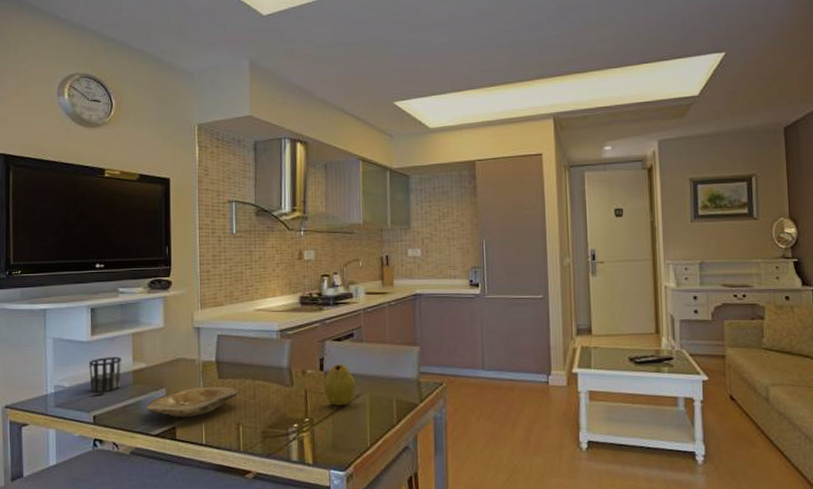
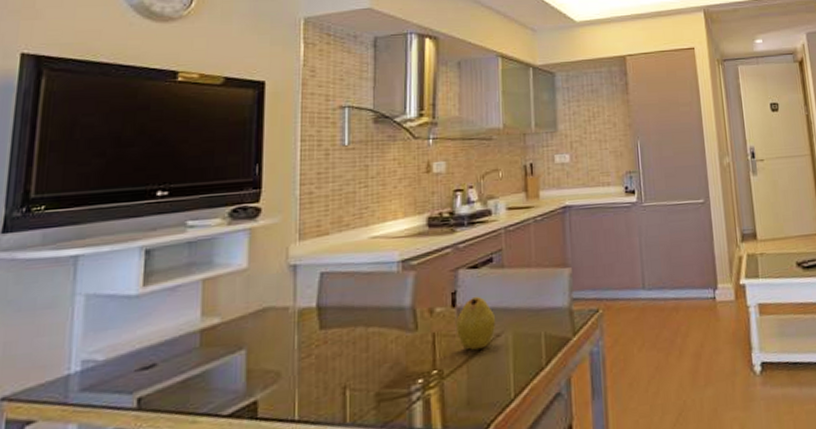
cup: present [89,357,122,393] -> none [136,312,185,365]
plate: present [145,386,239,418] -> none [215,338,346,388]

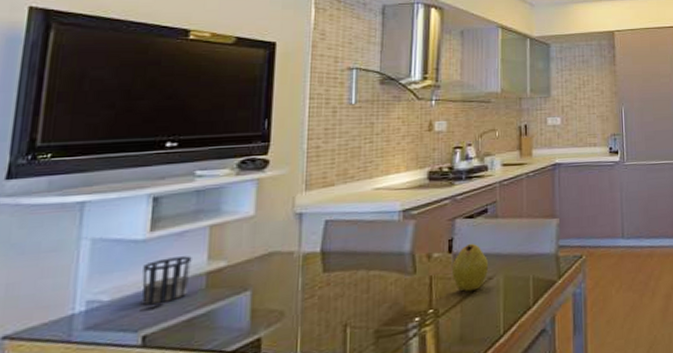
cup: none [136,312,185,365] -> present [142,256,192,305]

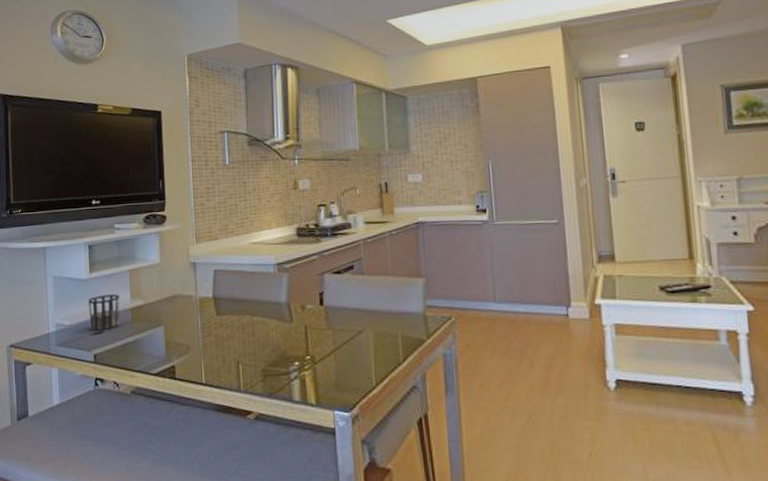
fruit: present [451,243,488,292] -> none [323,297,357,342]

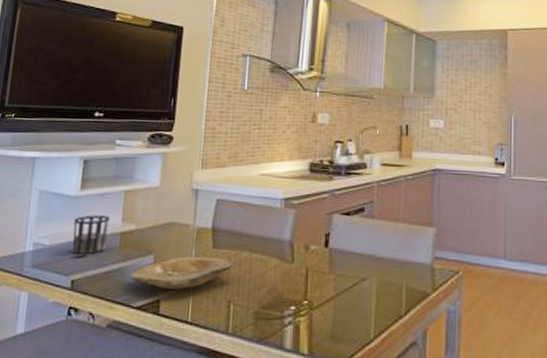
plate: none [144,323,237,356] -> present [129,256,233,290]

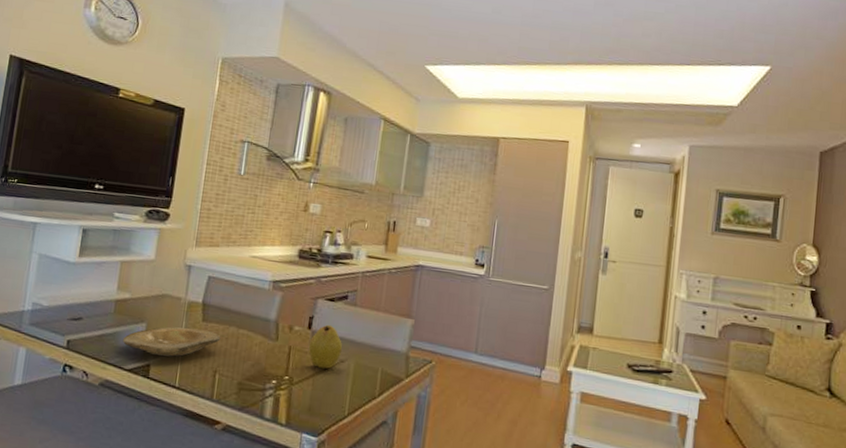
cup: present [72,215,110,255] -> none [69,281,106,318]
fruit: none [326,240,362,289] -> present [308,324,342,369]

